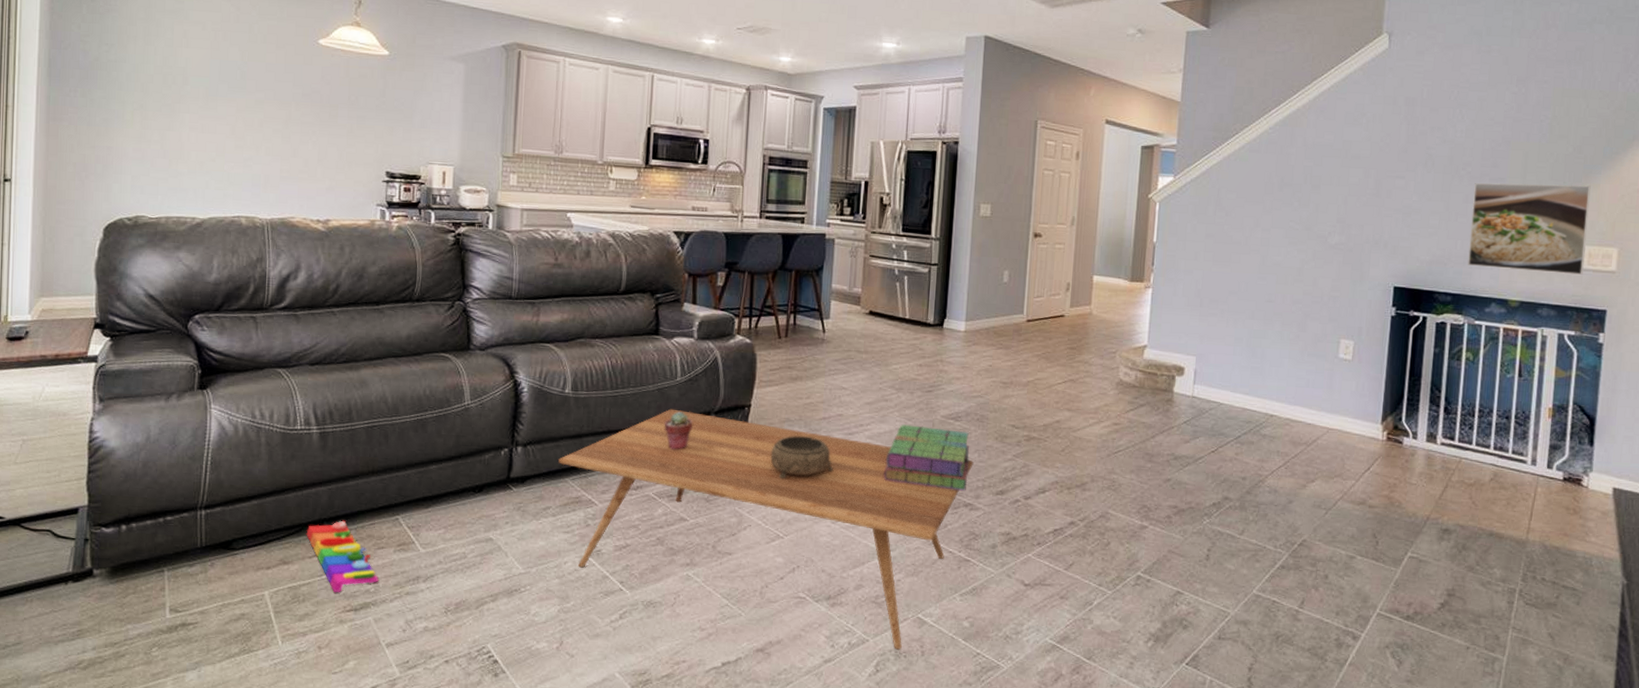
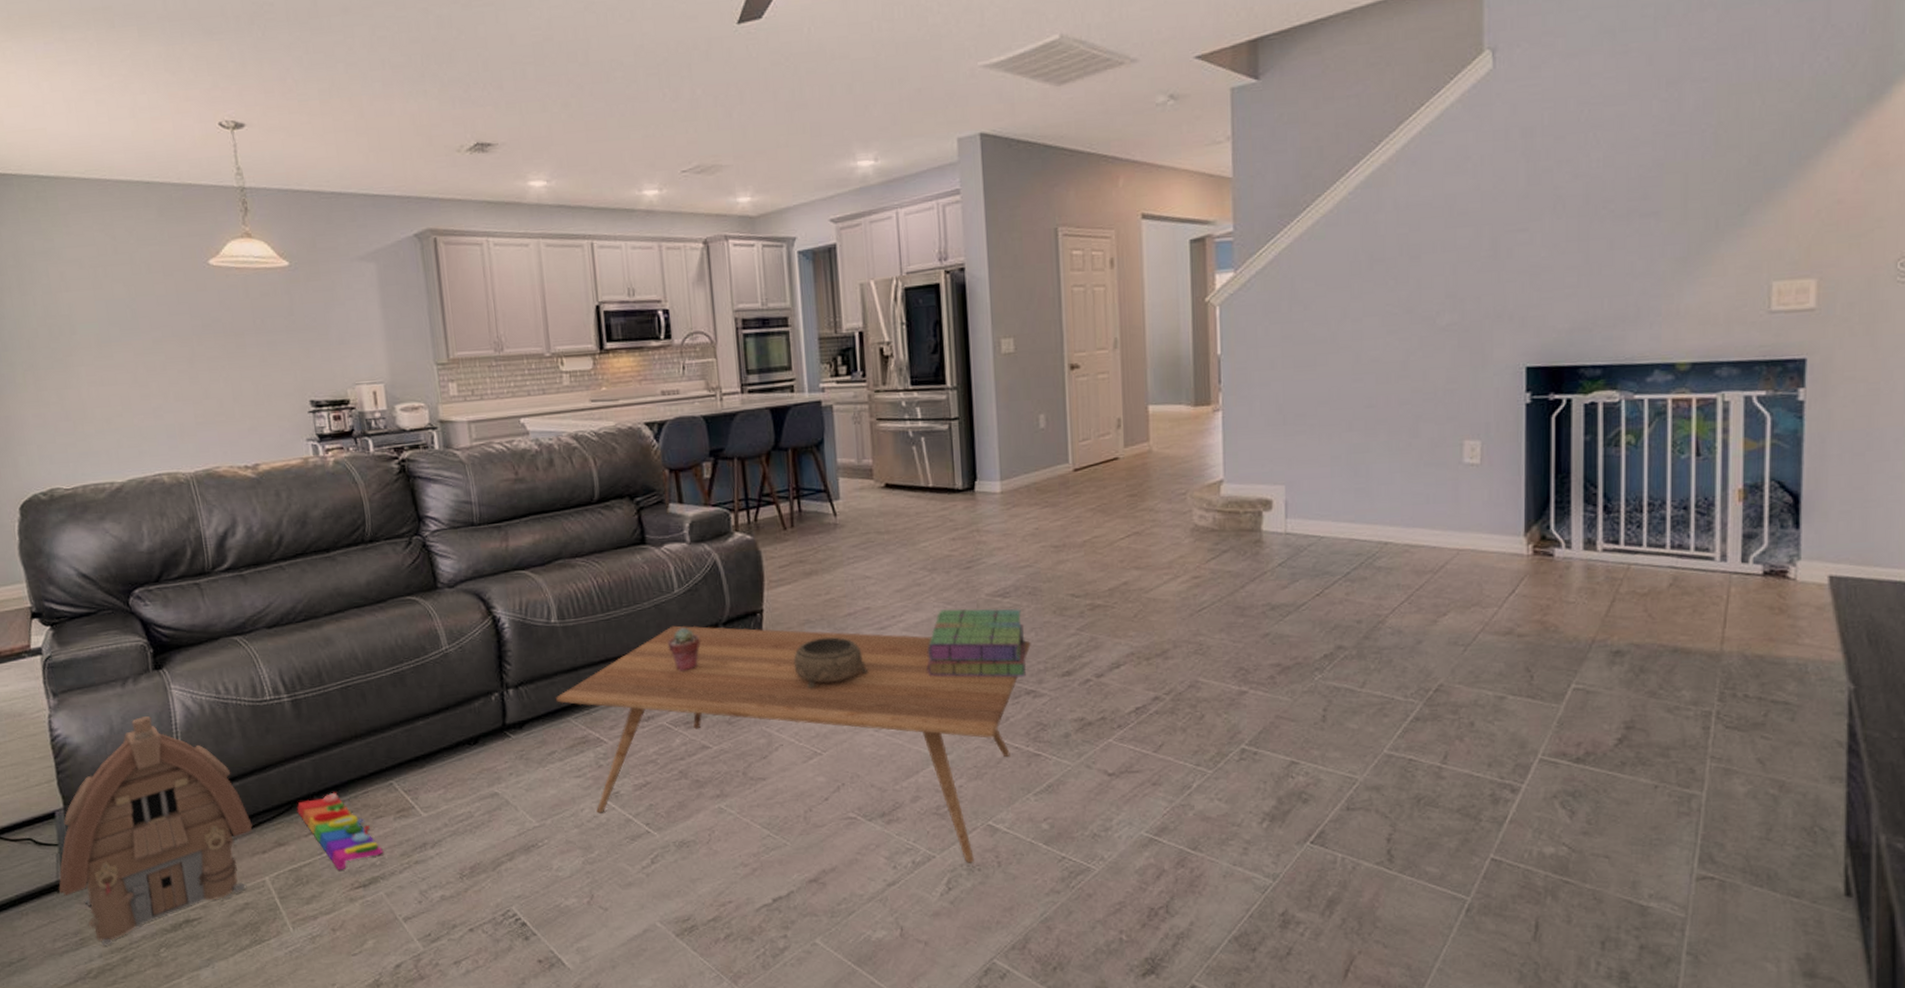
toy house: none [66,430,262,639] -> present [58,716,253,946]
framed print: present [1468,183,1591,275] -> none [1619,204,1775,328]

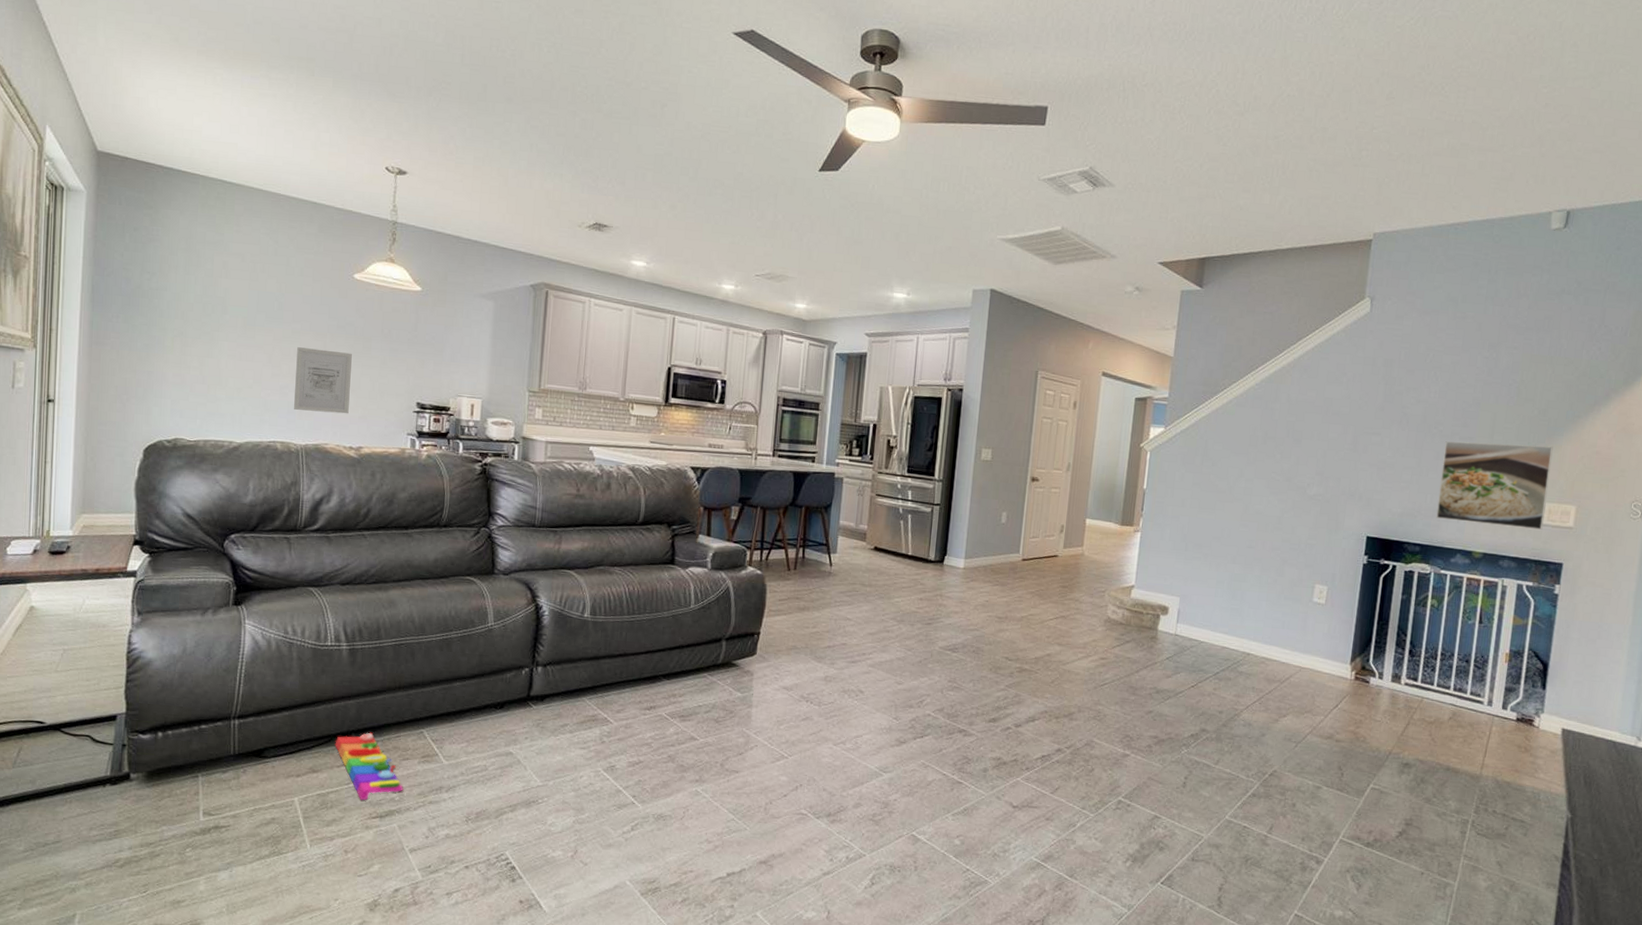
toy house: present [58,716,253,946] -> none [104,643,293,839]
wall art: none [163,355,236,433] -> present [294,347,352,414]
coffee table: present [556,625,1031,863] -> none [576,634,969,865]
potted succulent: present [667,627,701,672] -> none [677,637,705,674]
decorative bowl: present [793,637,869,690] -> none [777,662,837,703]
stack of books: present [926,608,1027,677] -> none [883,654,965,718]
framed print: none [1619,204,1775,328] -> present [1436,441,1553,530]

